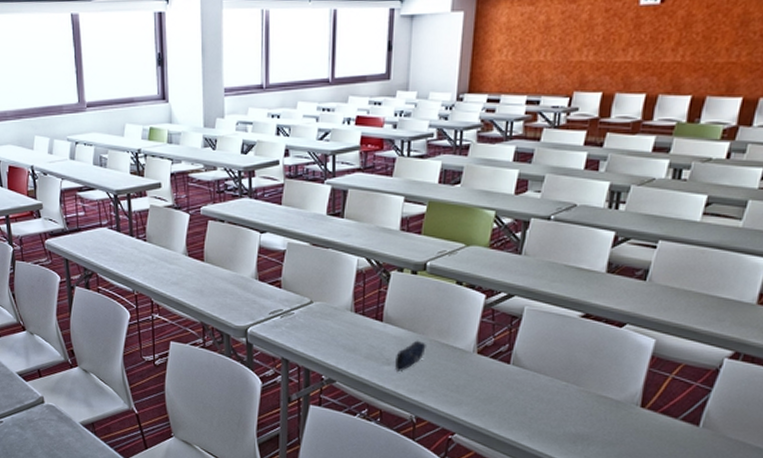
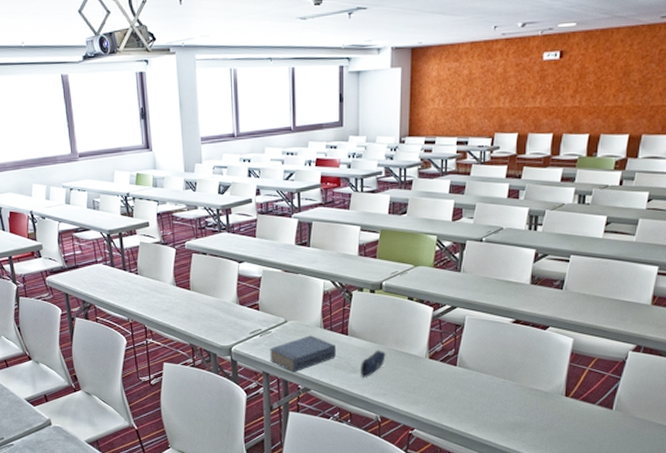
book: none [291,319,369,361] -> present [270,335,337,373]

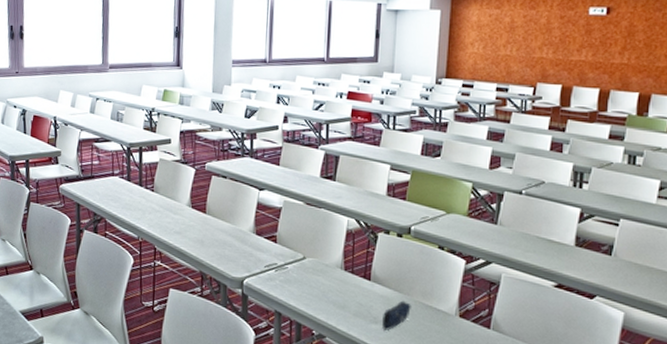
book: present [270,335,337,373] -> none [284,276,357,316]

